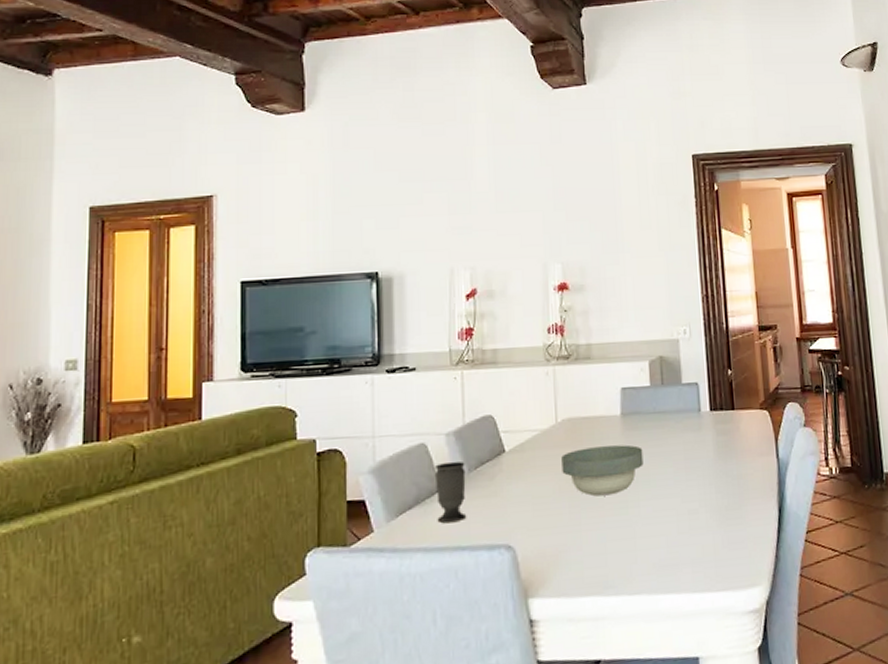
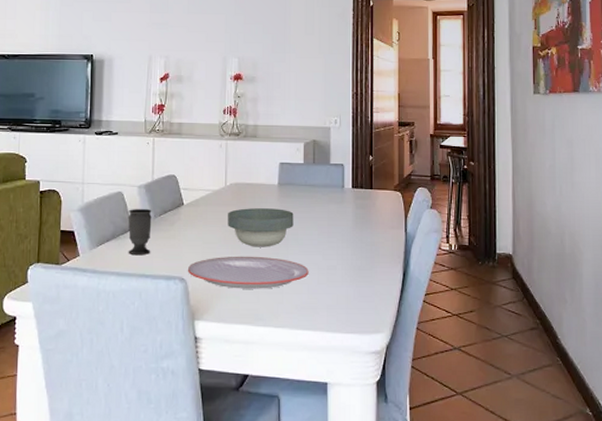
plate: none [514,507,666,552] -> present [187,256,309,289]

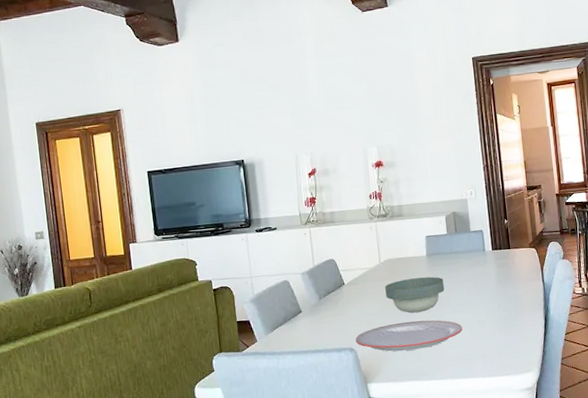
cup: present [128,209,152,255] -> none [296,292,321,334]

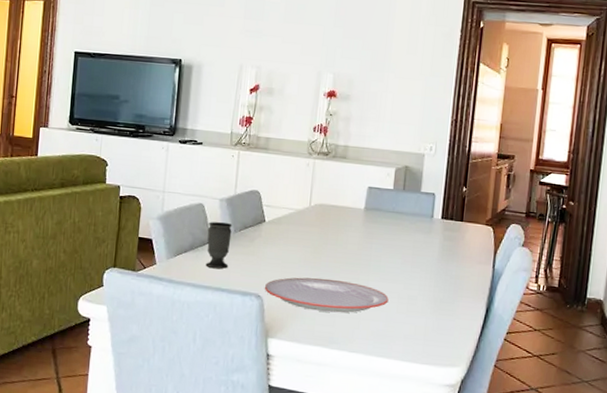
cup: none [296,292,321,334] -> present [205,222,232,269]
bowl: present [385,276,445,314] -> none [309,230,378,272]

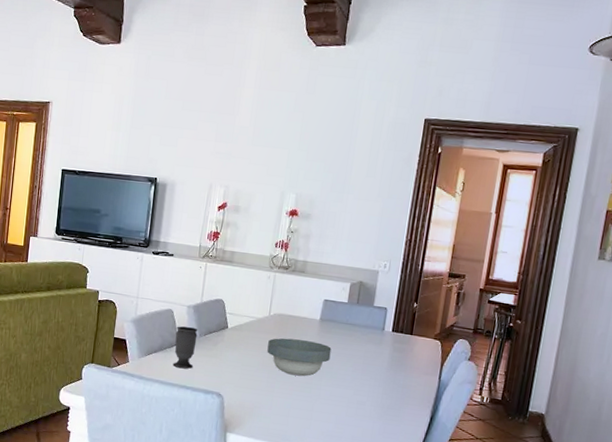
plate: present [264,277,389,313] -> none [225,379,339,414]
bowl: none [309,230,378,272] -> present [267,338,332,377]

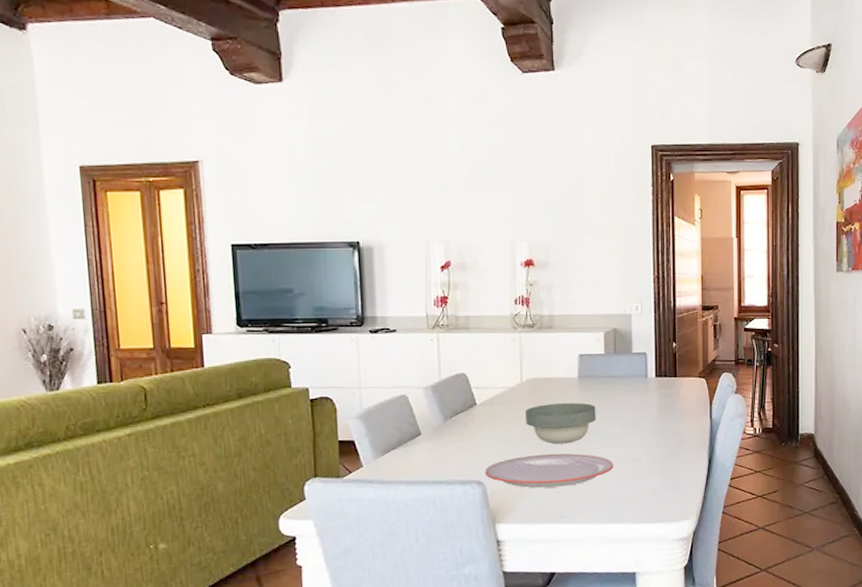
cup: present [172,326,198,369] -> none [414,412,443,461]
plate: none [225,379,339,414] -> present [484,453,614,489]

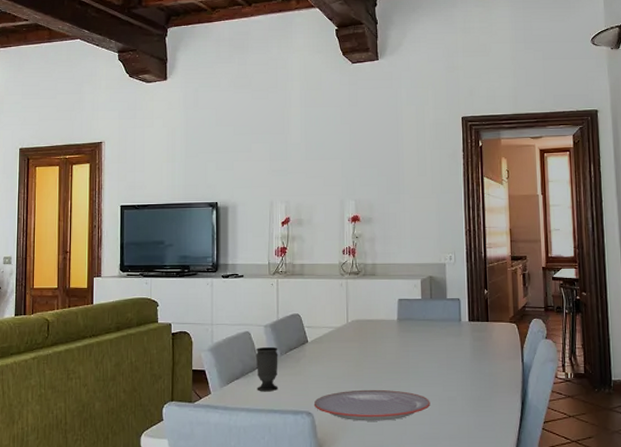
cup: none [414,412,443,461] -> present [255,347,279,391]
bowl: present [525,403,596,445] -> none [350,343,414,381]

